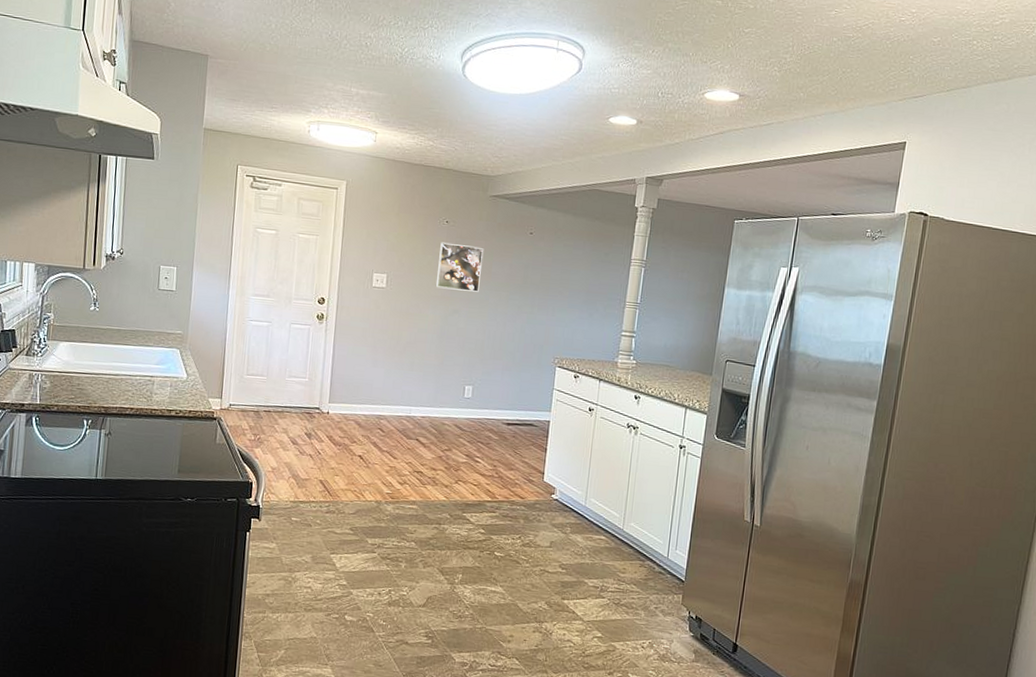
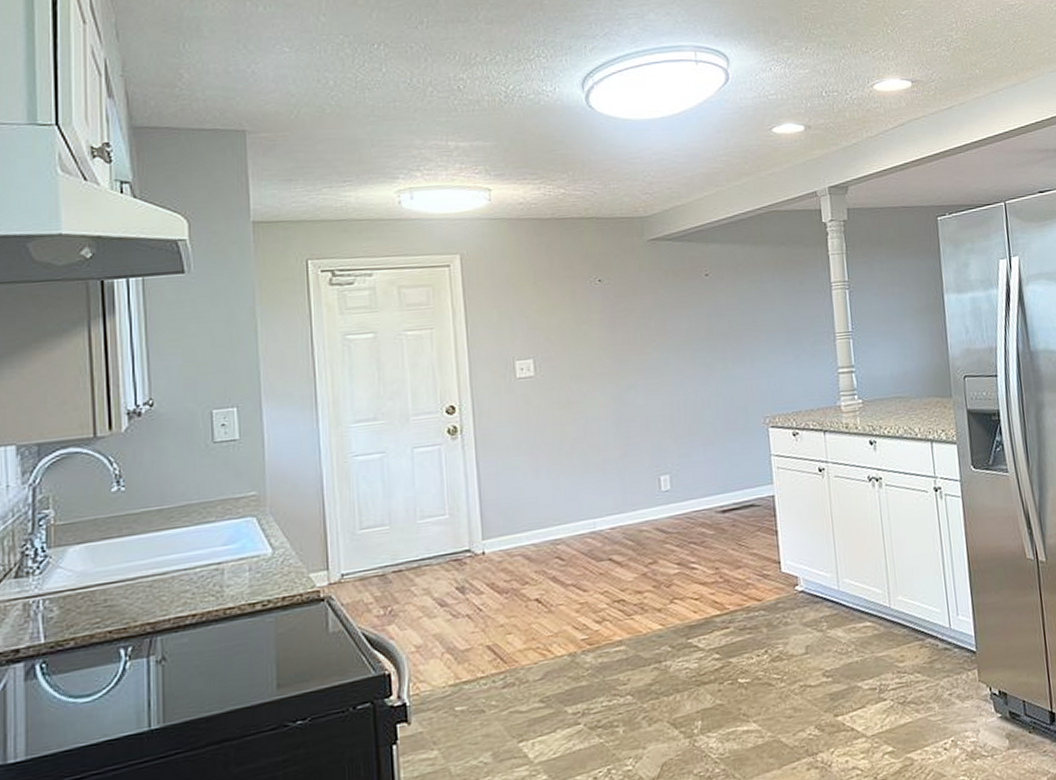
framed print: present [435,242,484,292] -> none [596,303,655,363]

